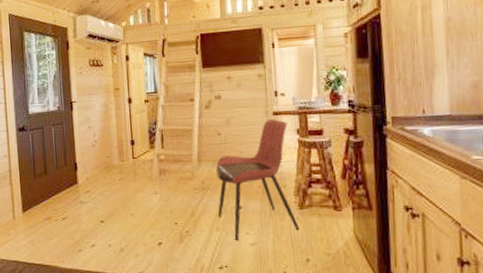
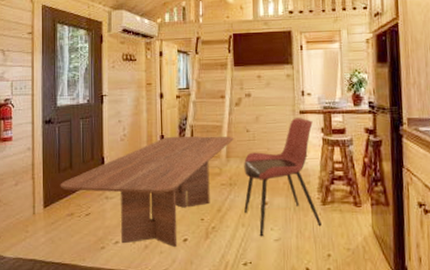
dining table: none [36,140,204,250] -> present [60,136,233,247]

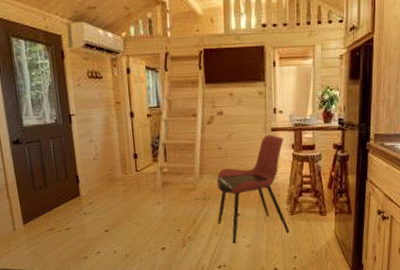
dining table: present [60,136,233,247] -> none [36,153,206,255]

